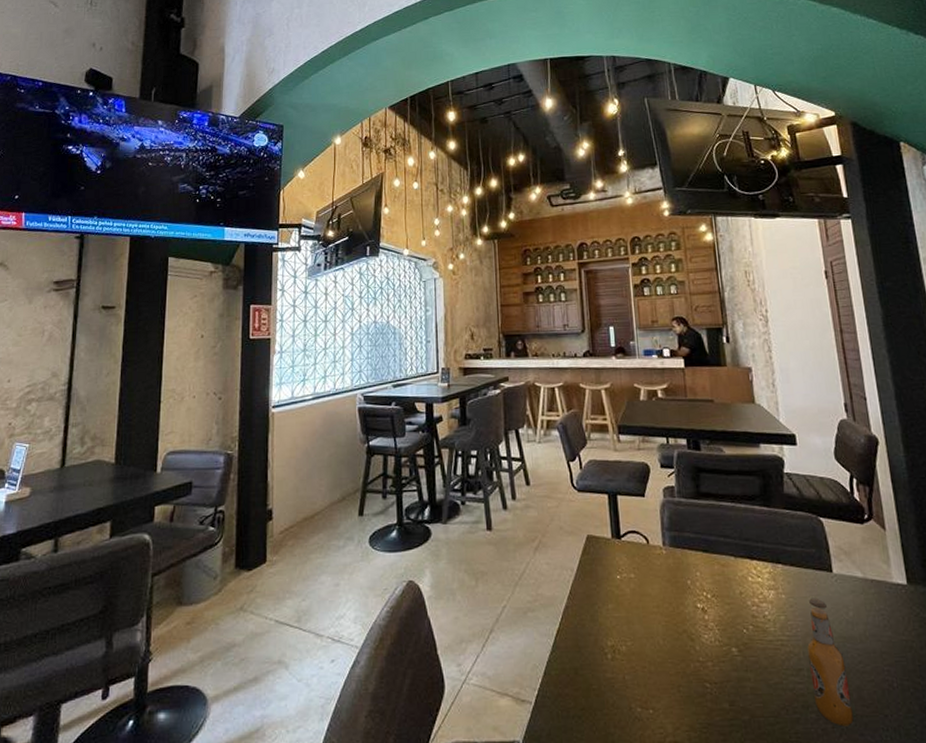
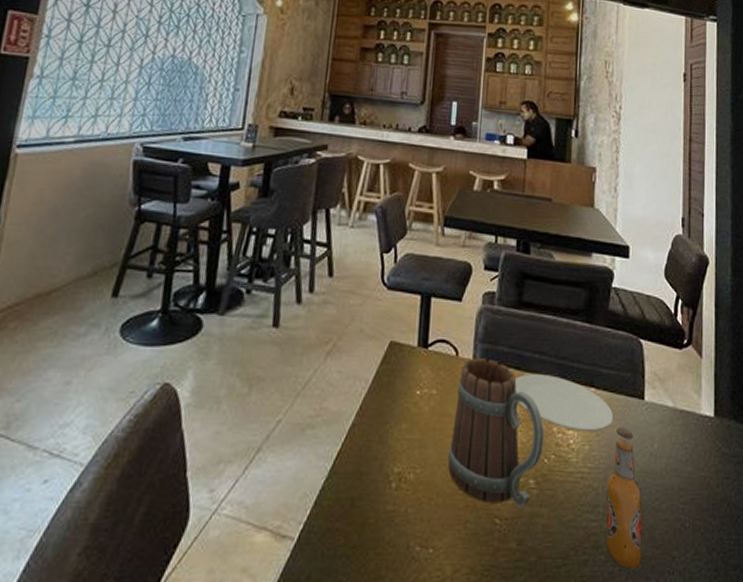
beer mug: none [652,544,741,672] -> present [447,358,545,506]
plate: none [703,554,804,605] -> present [514,373,613,433]

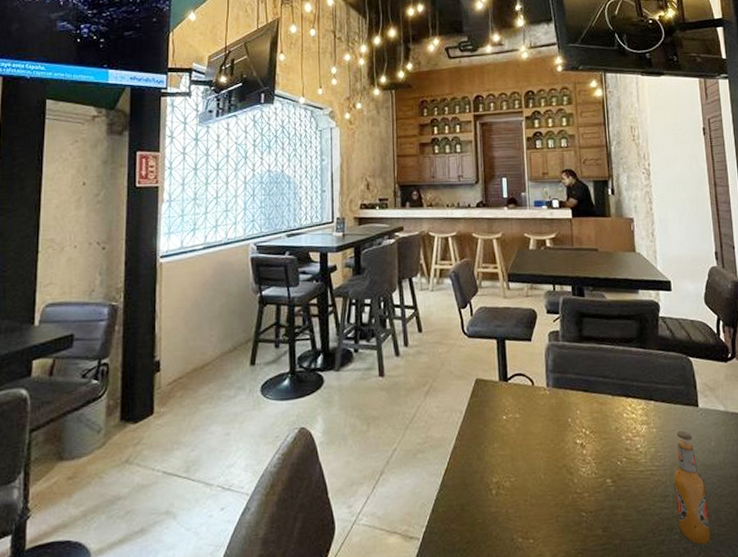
beer mug: present [447,358,545,506] -> none [535,385,616,501]
plate: present [514,373,613,433] -> none [584,393,673,438]

